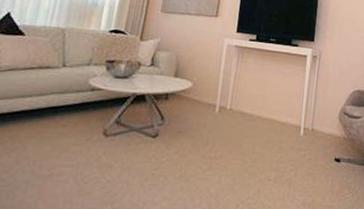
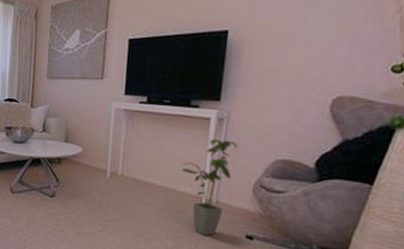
house plant: none [284,73,327,163] -> present [182,138,238,236]

